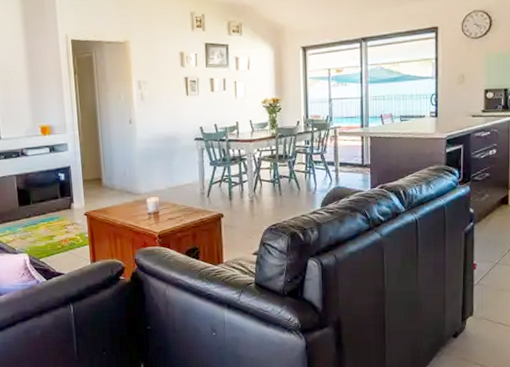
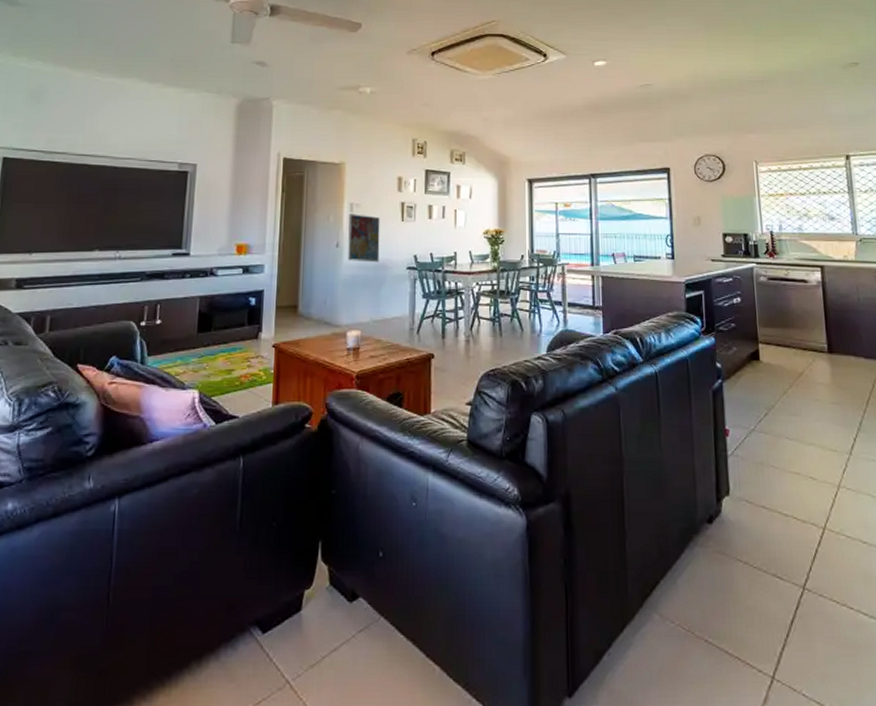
wall art: none [138,91,169,136] -> present [348,214,380,263]

